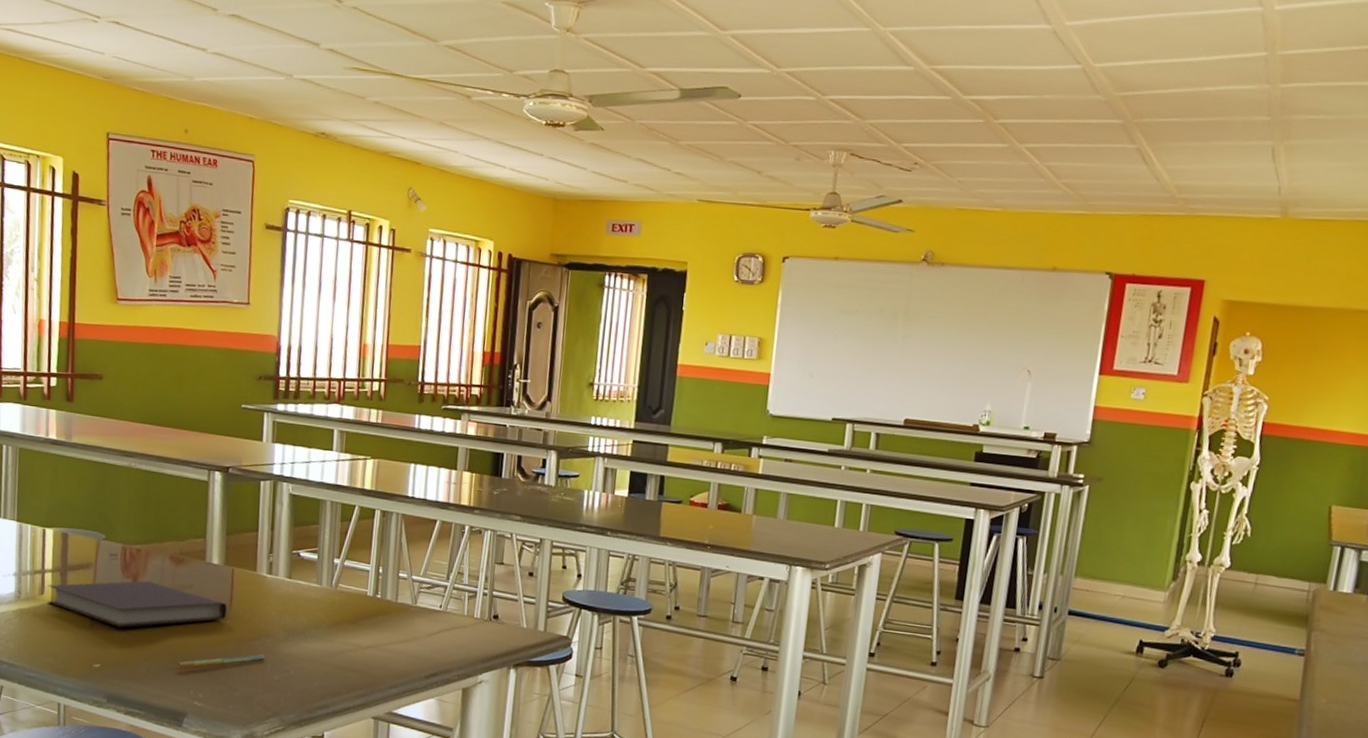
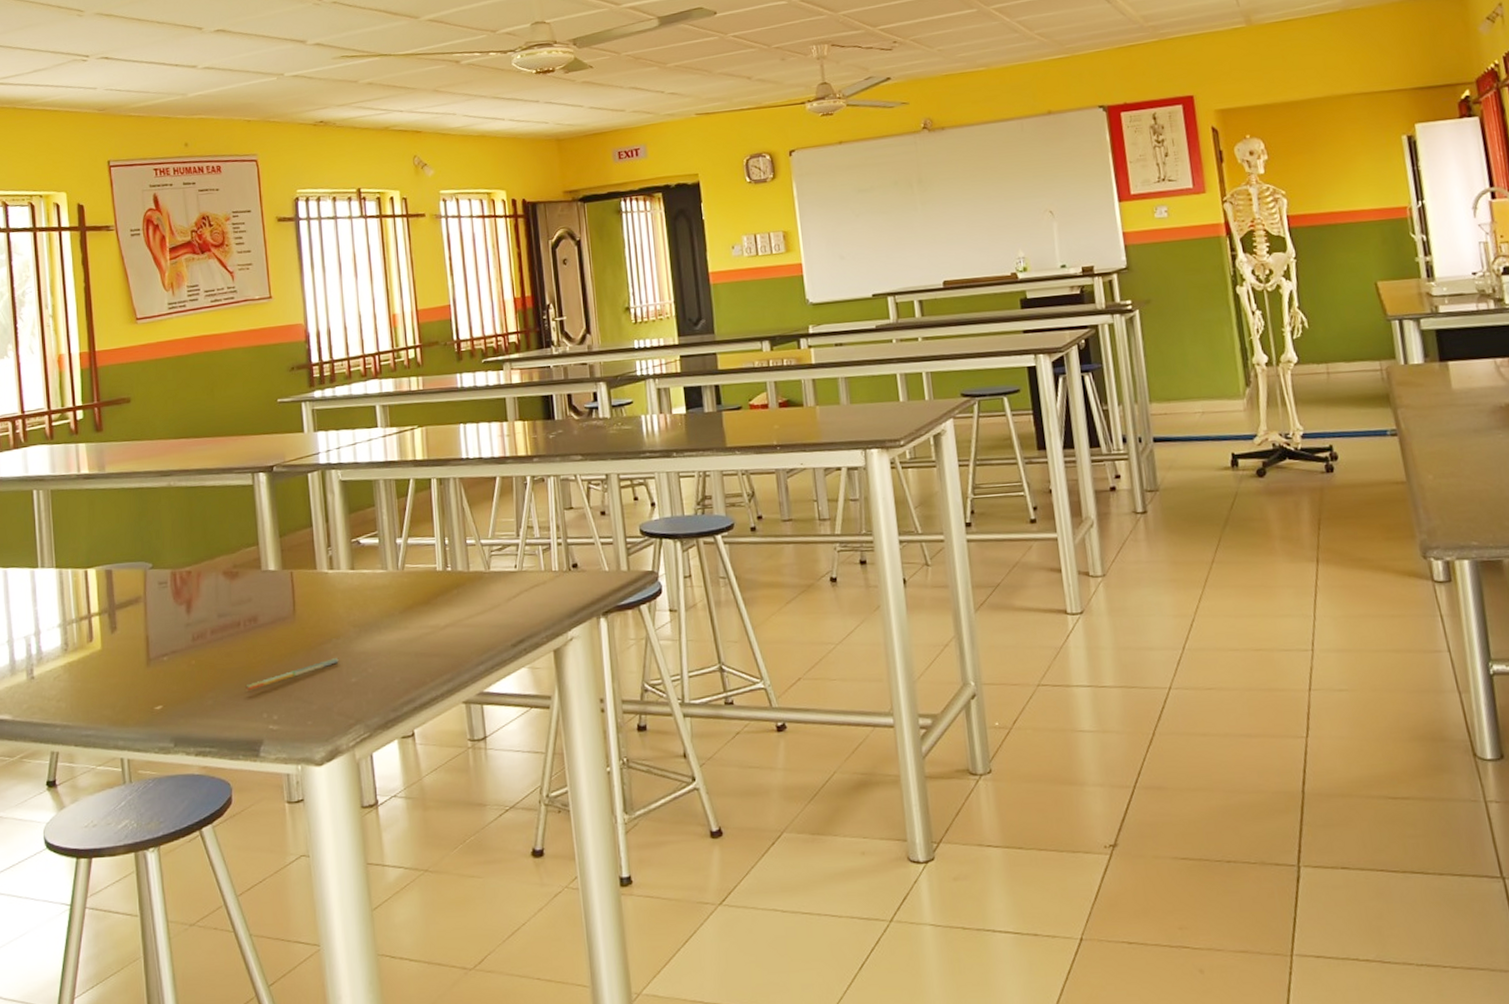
notebook: present [47,580,228,628] -> none [96,603,292,660]

